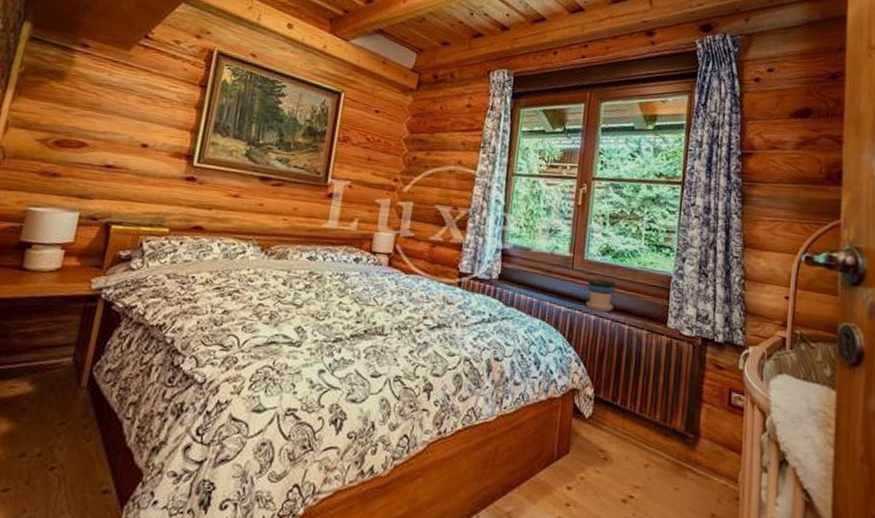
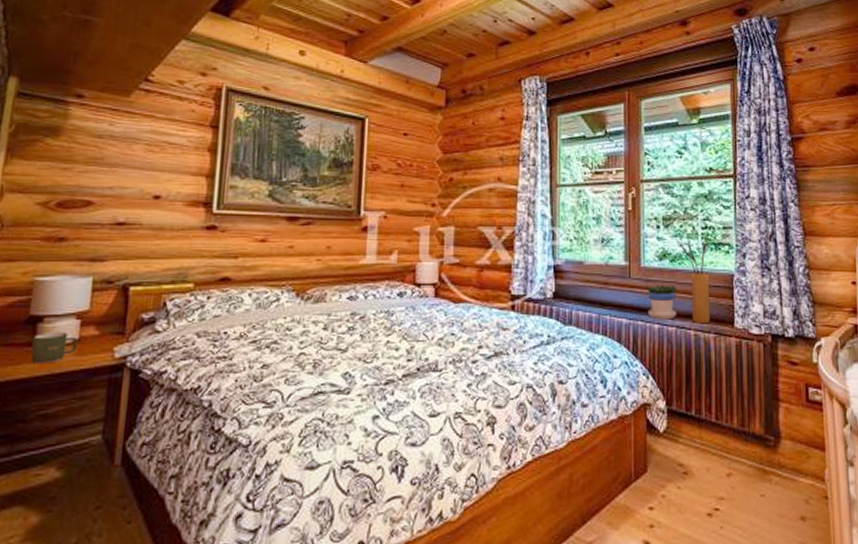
mug: none [16,258,61,288] -> present [30,331,78,364]
vase: none [620,233,658,321] -> present [675,231,715,324]

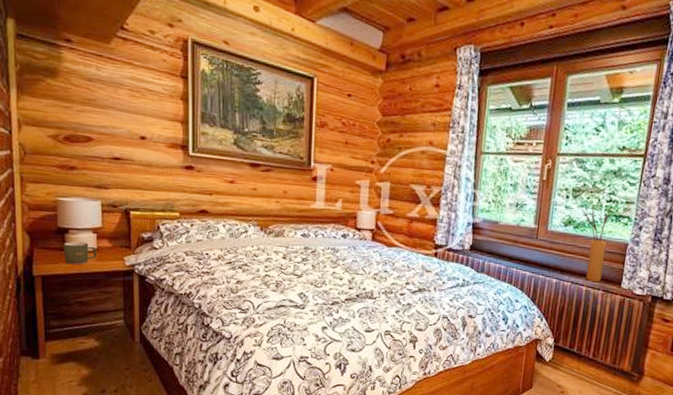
flowerpot: present [646,286,677,320] -> none [549,247,576,276]

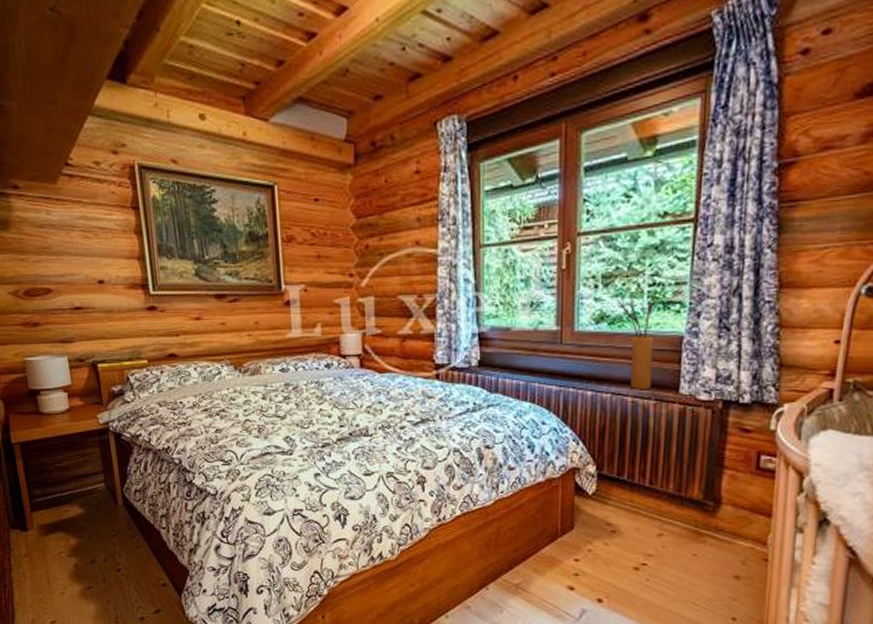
mug: present [62,241,97,265] -> none [36,402,70,428]

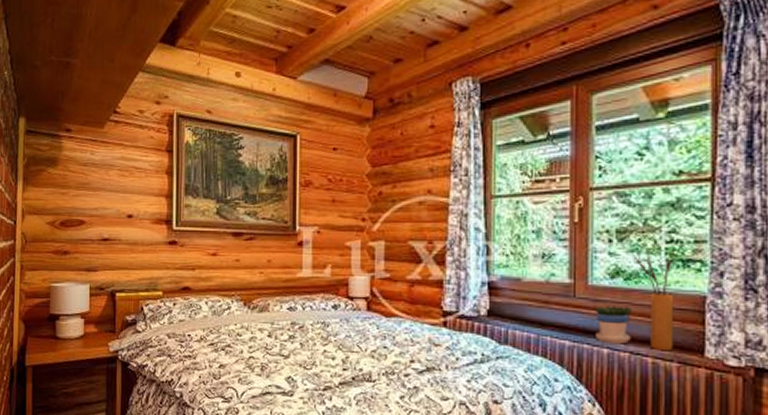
flowerpot: none [580,350,614,387] -> present [594,306,631,345]

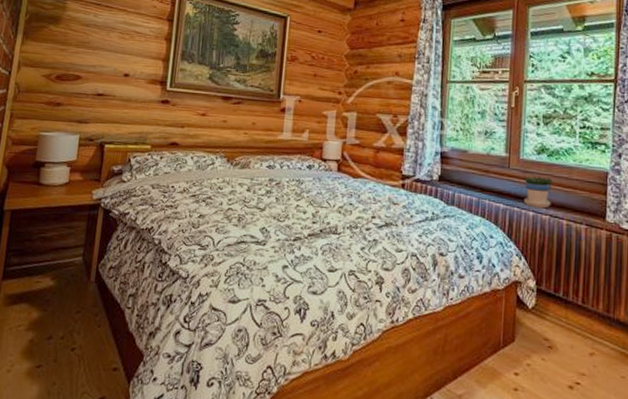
vase: present [631,245,684,352] -> none [554,131,593,216]

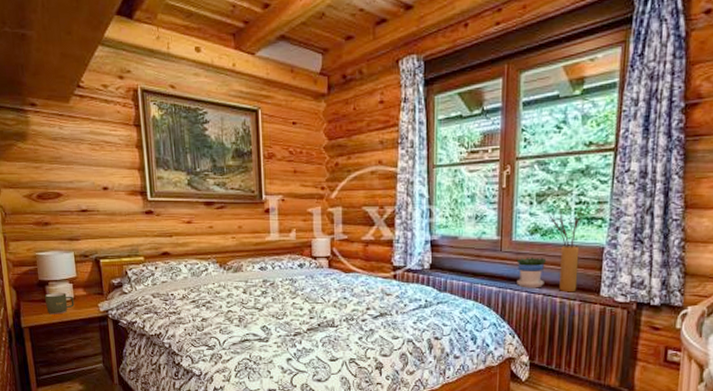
mug: none [35,175,68,199] -> present [44,292,74,315]
vase: none [554,131,593,216] -> present [548,206,589,293]

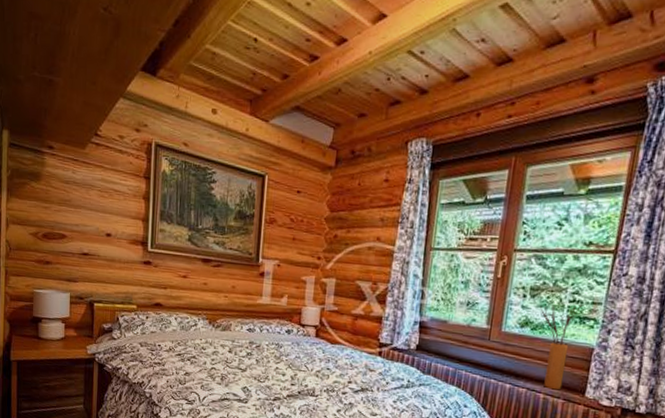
mug: present [44,292,74,315] -> none [36,330,64,352]
flowerpot: present [516,258,545,288] -> none [502,349,533,382]

